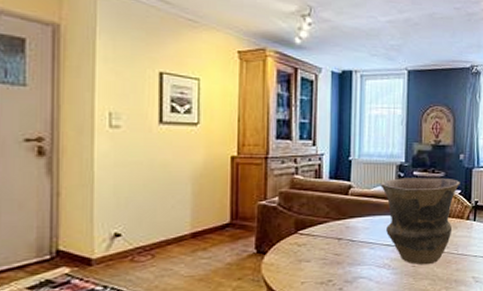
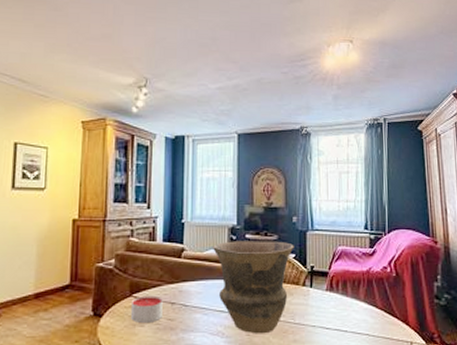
candle: none [297,232,329,259] -> present [131,295,163,323]

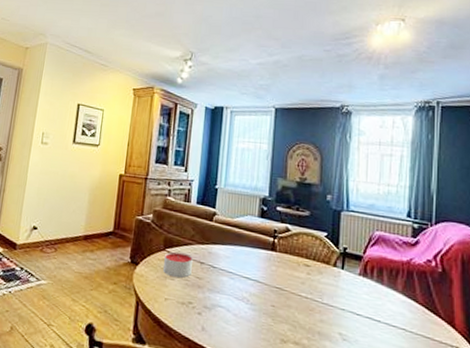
vase: present [212,241,294,334] -> none [242,211,327,308]

